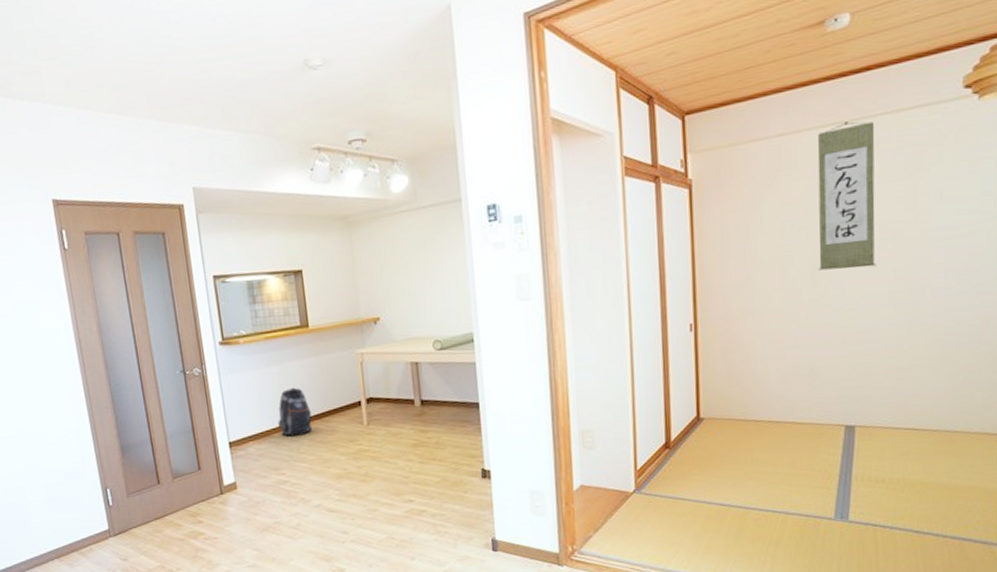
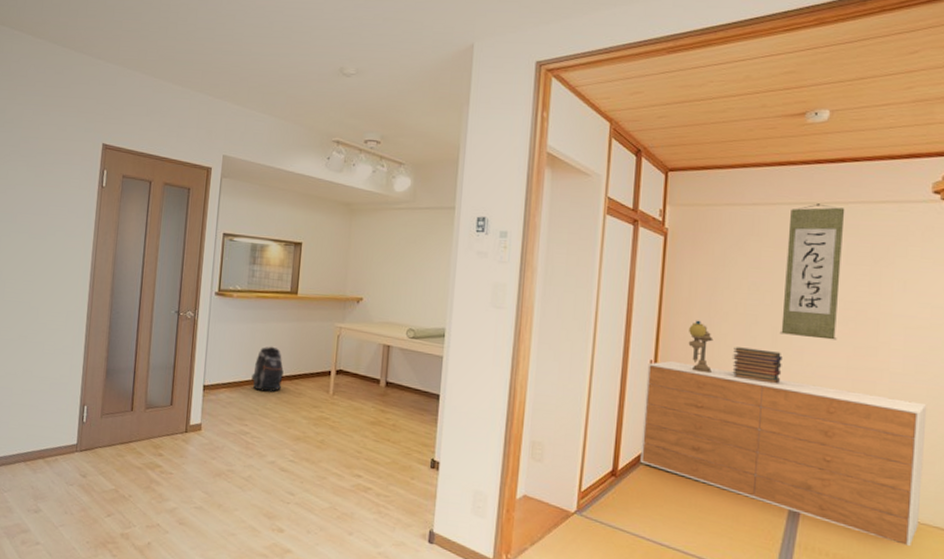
dresser: none [688,313,971,458] -> present [640,360,927,547]
table lamp: none [726,272,753,327] -> present [688,320,714,374]
book stack: none [772,290,824,325] -> present [731,347,783,384]

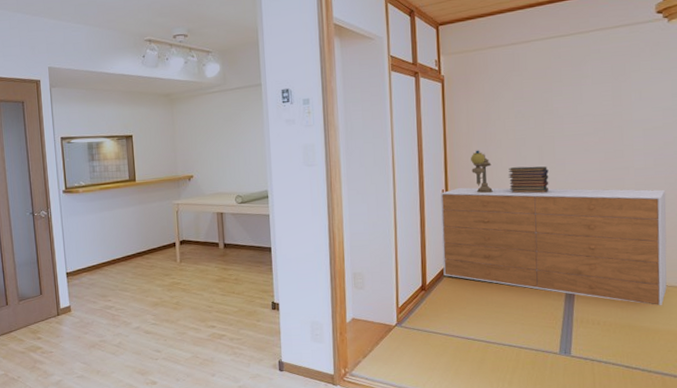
backpack: present [251,346,284,392] -> none [107,229,135,270]
wall scroll: present [779,203,845,340] -> none [543,35,590,151]

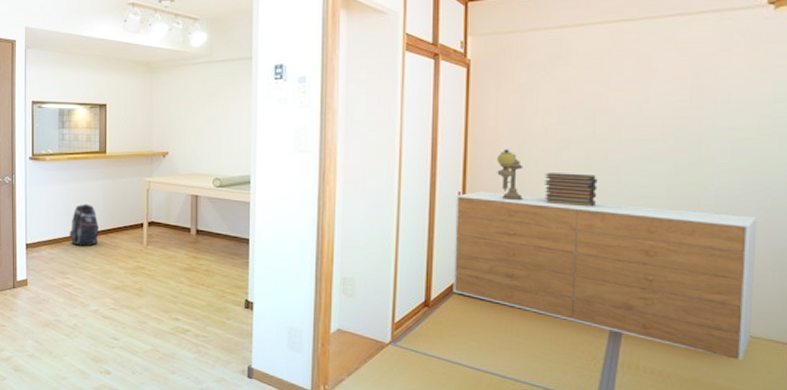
backpack: none [107,229,135,270] -> present [70,203,99,247]

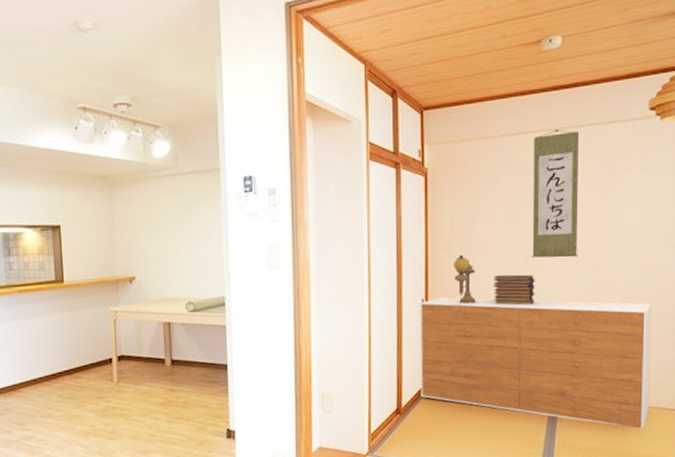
backpack: present [70,203,99,247] -> none [26,342,62,391]
wall scroll: none [593,20,661,159] -> present [531,129,579,258]

